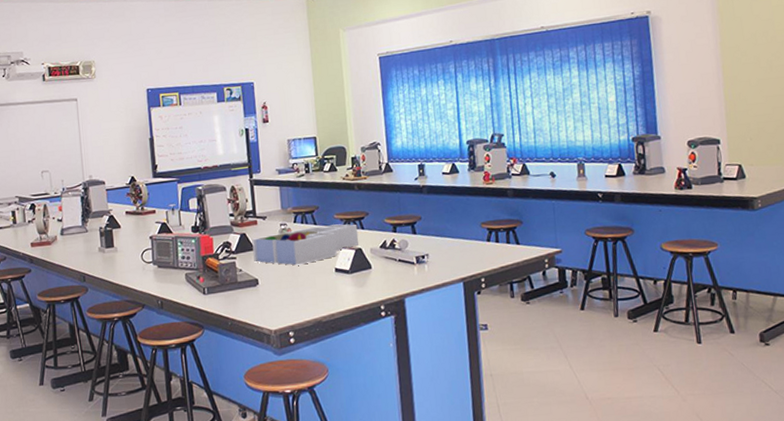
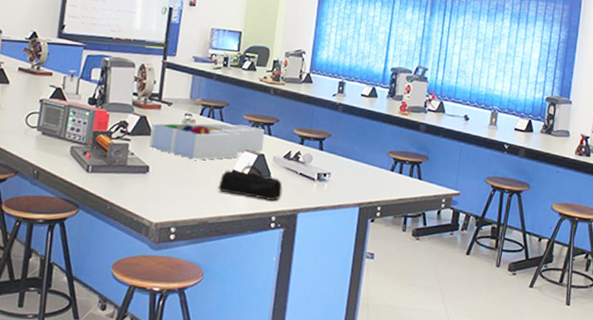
pencil case: none [324,260,386,291] -> present [218,164,283,201]

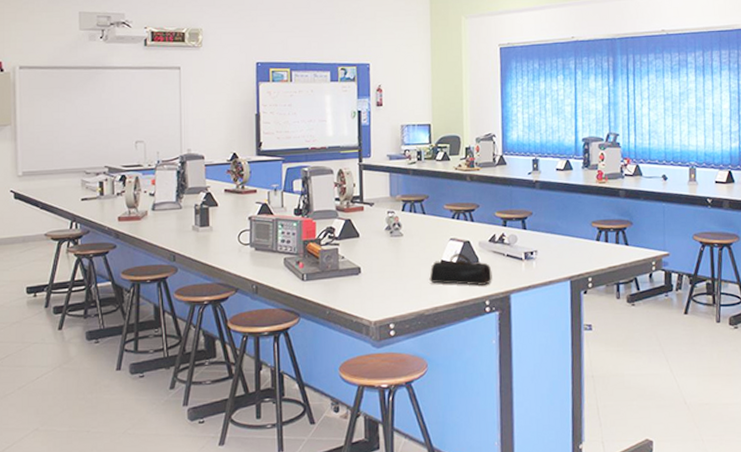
desk organizer: present [149,122,265,160] -> none [357,215,468,255]

